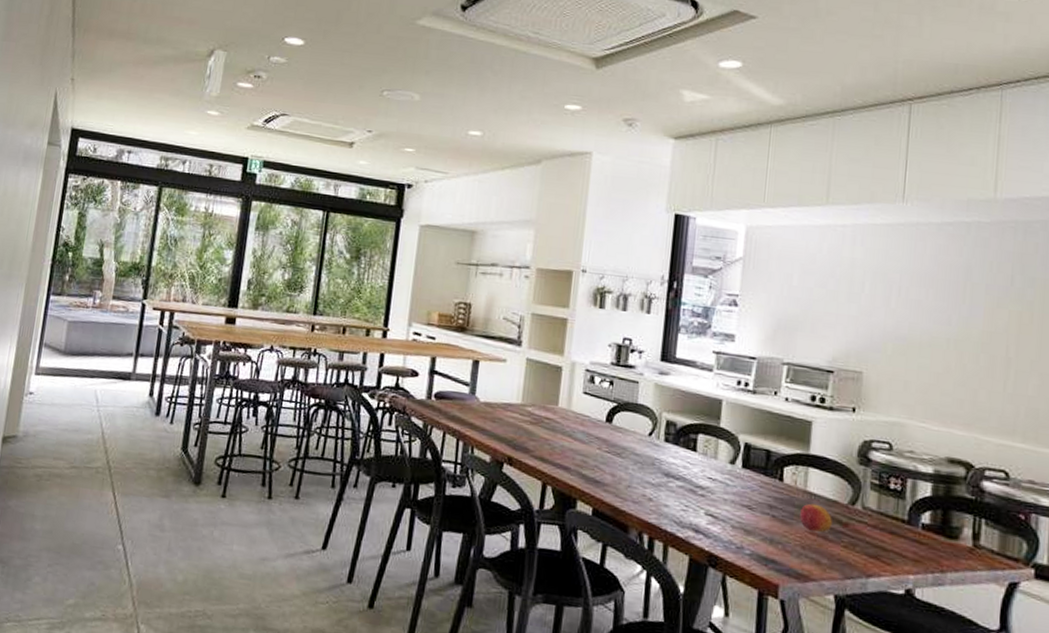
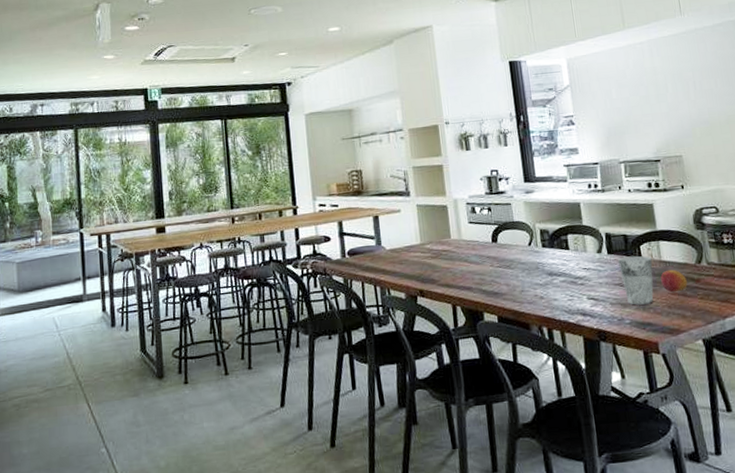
cup: none [752,475,795,538] -> present [618,255,654,305]

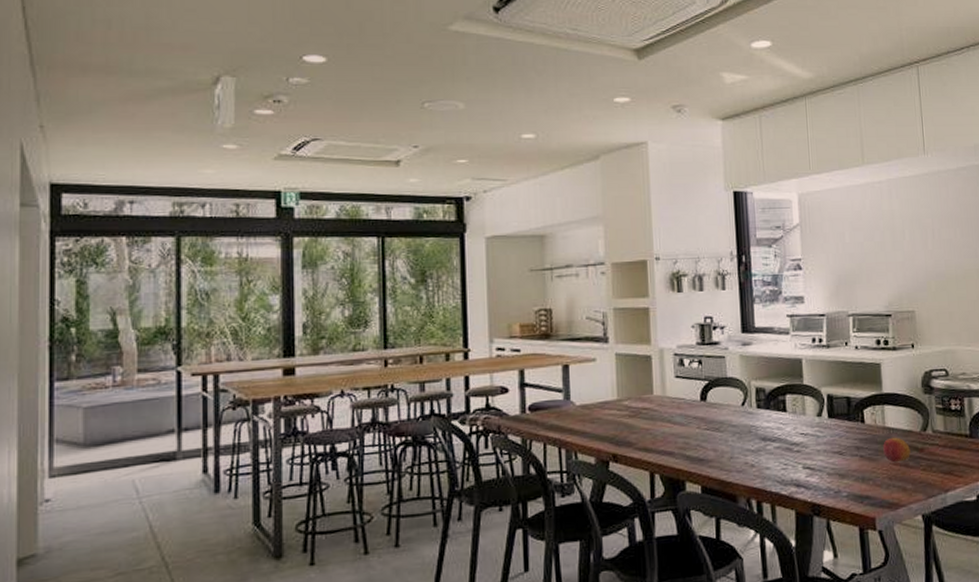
cup: present [618,255,654,305] -> none [839,421,876,476]

